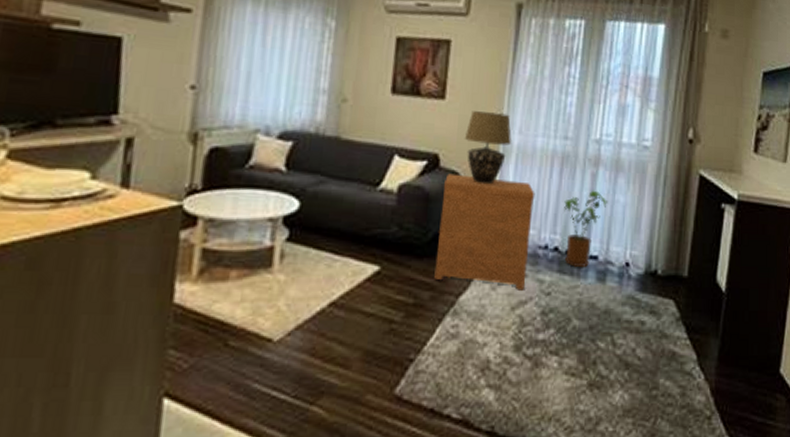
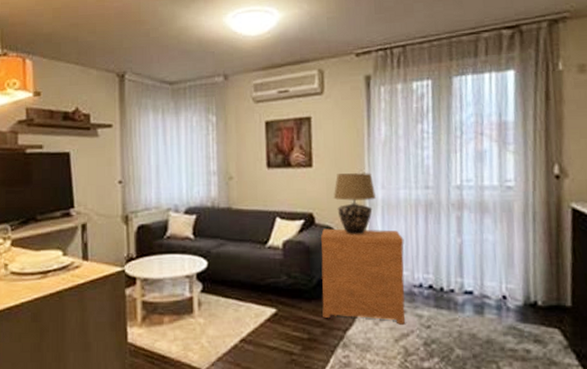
house plant: present [564,190,609,268] -> none [433,231,477,303]

